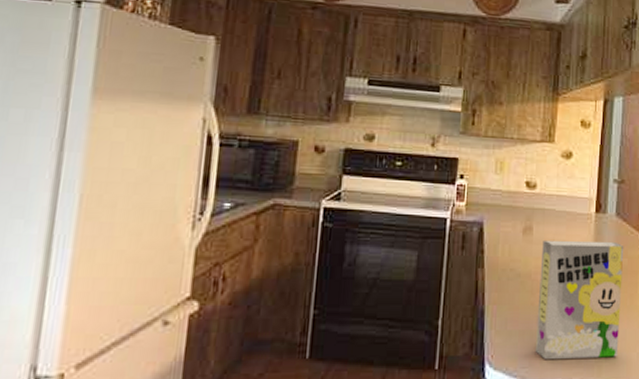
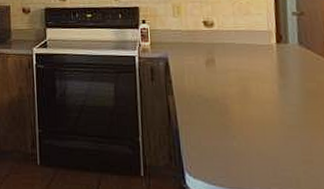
cereal box: present [535,241,624,359] -> none [226,68,317,171]

